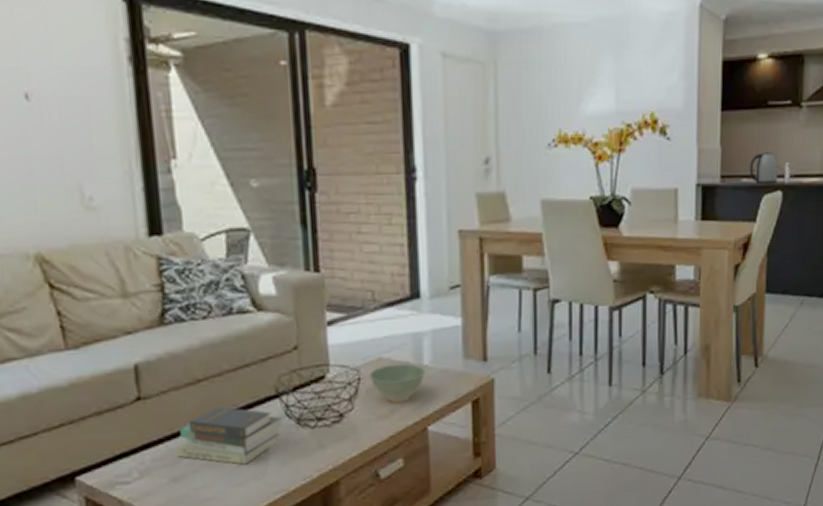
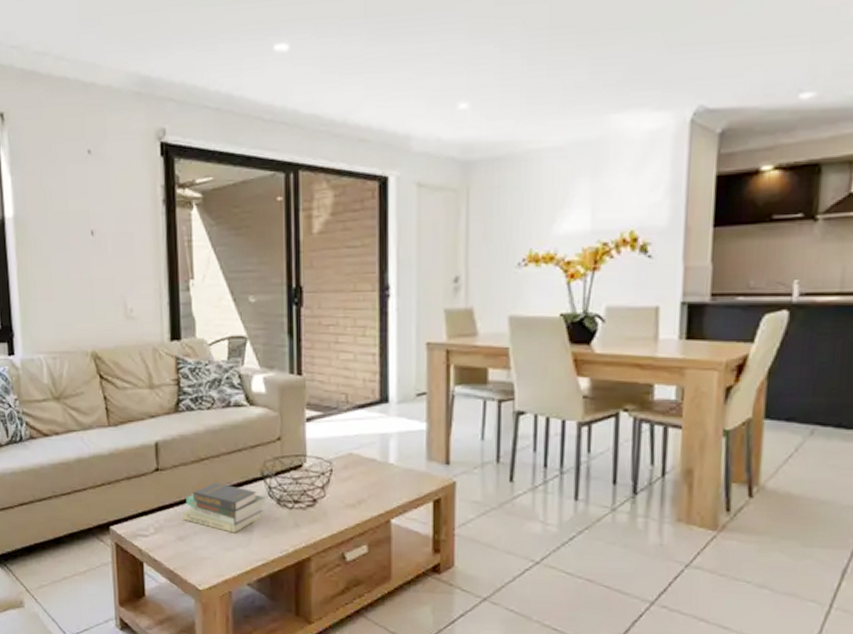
bowl: present [368,363,426,403] -> none [340,460,391,495]
kettle: present [750,152,778,185] -> none [747,269,784,304]

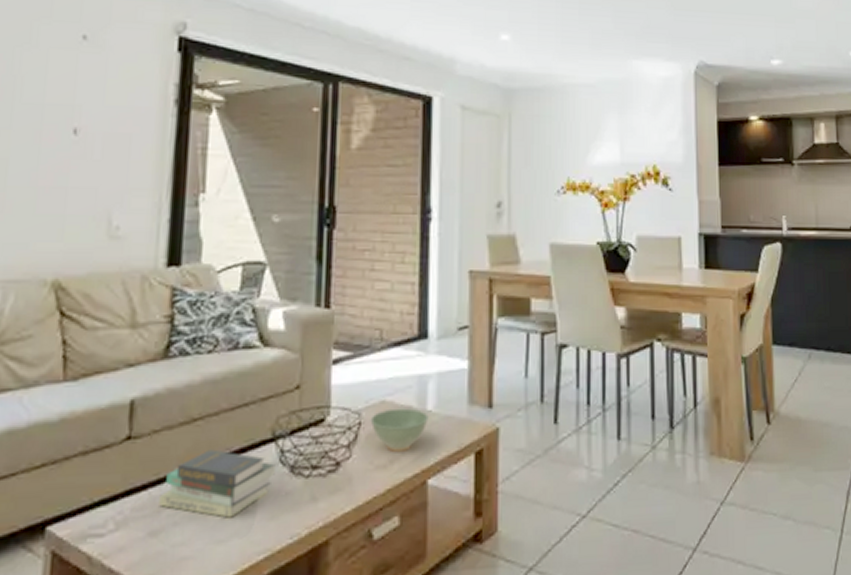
bowl: none [340,460,391,495] -> present [370,408,429,452]

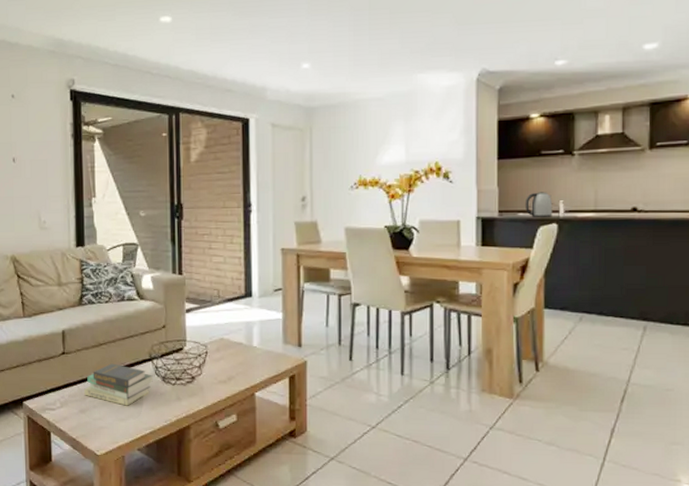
bowl: present [370,408,429,452] -> none [213,344,254,373]
kettle: none [749,205,776,236] -> present [526,192,553,218]

